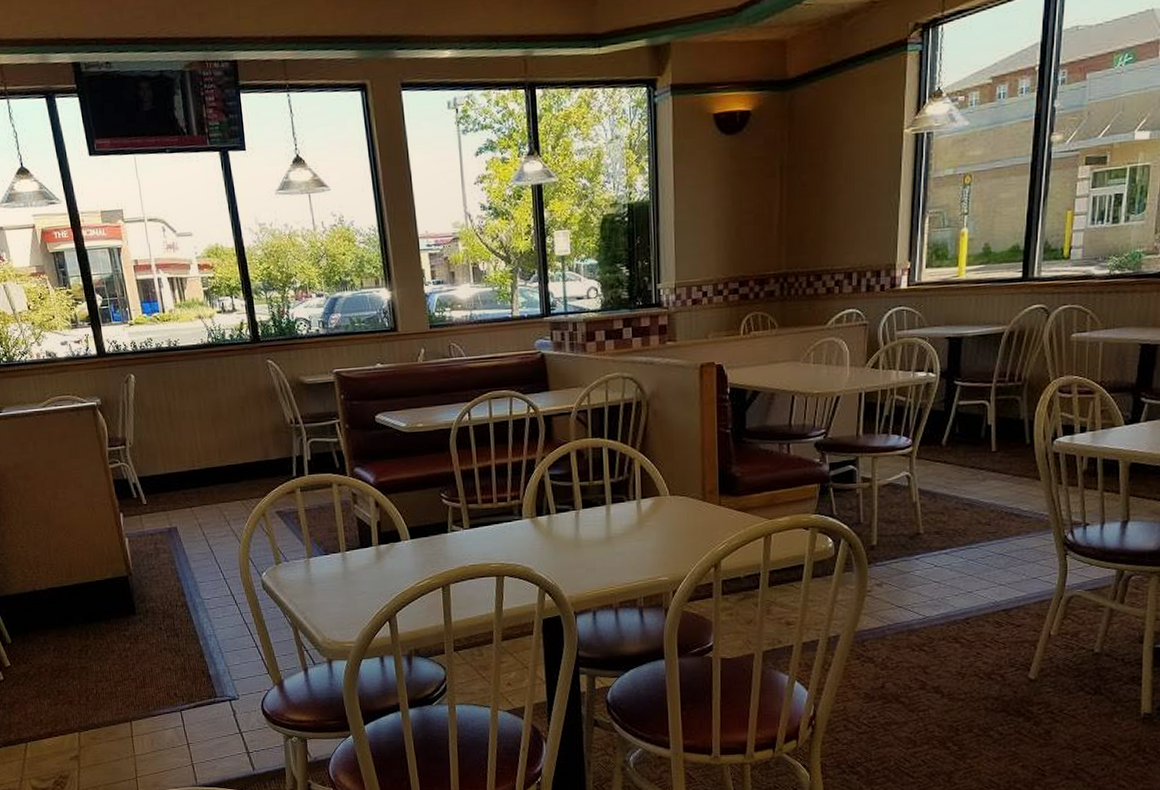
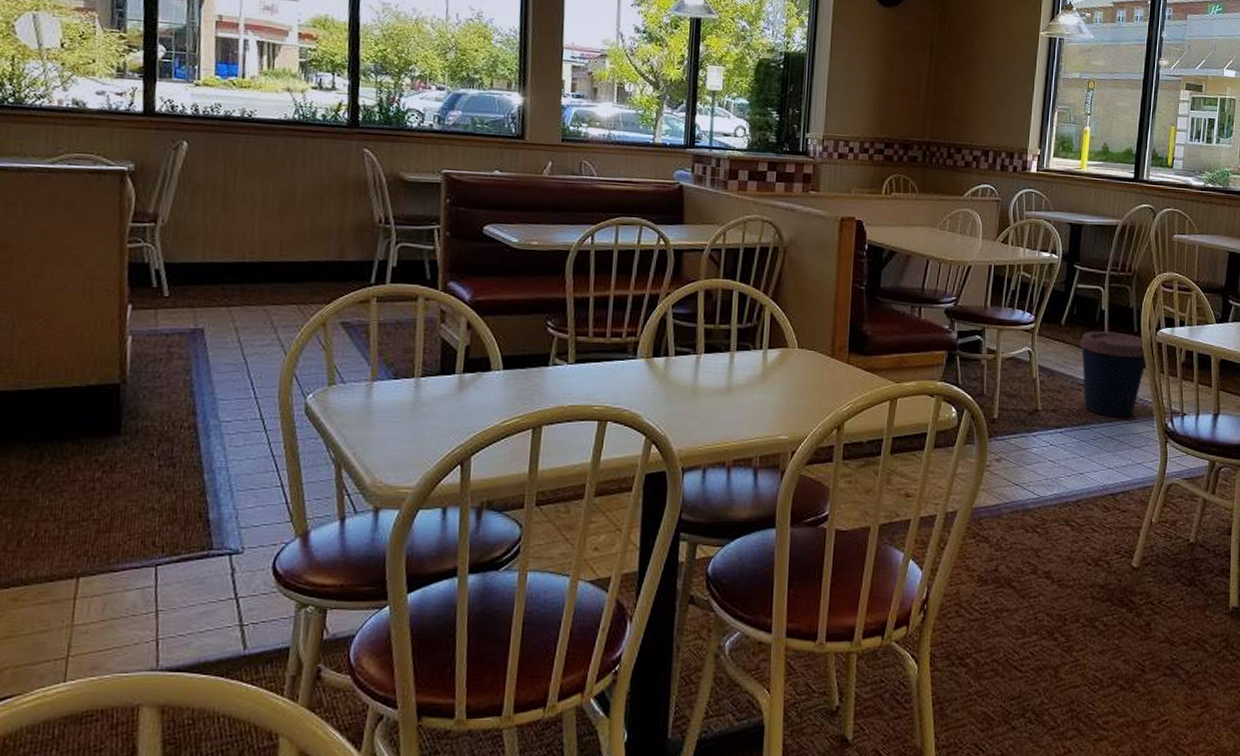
coffee cup: none [963,446,1042,534] -> present [1079,331,1147,418]

